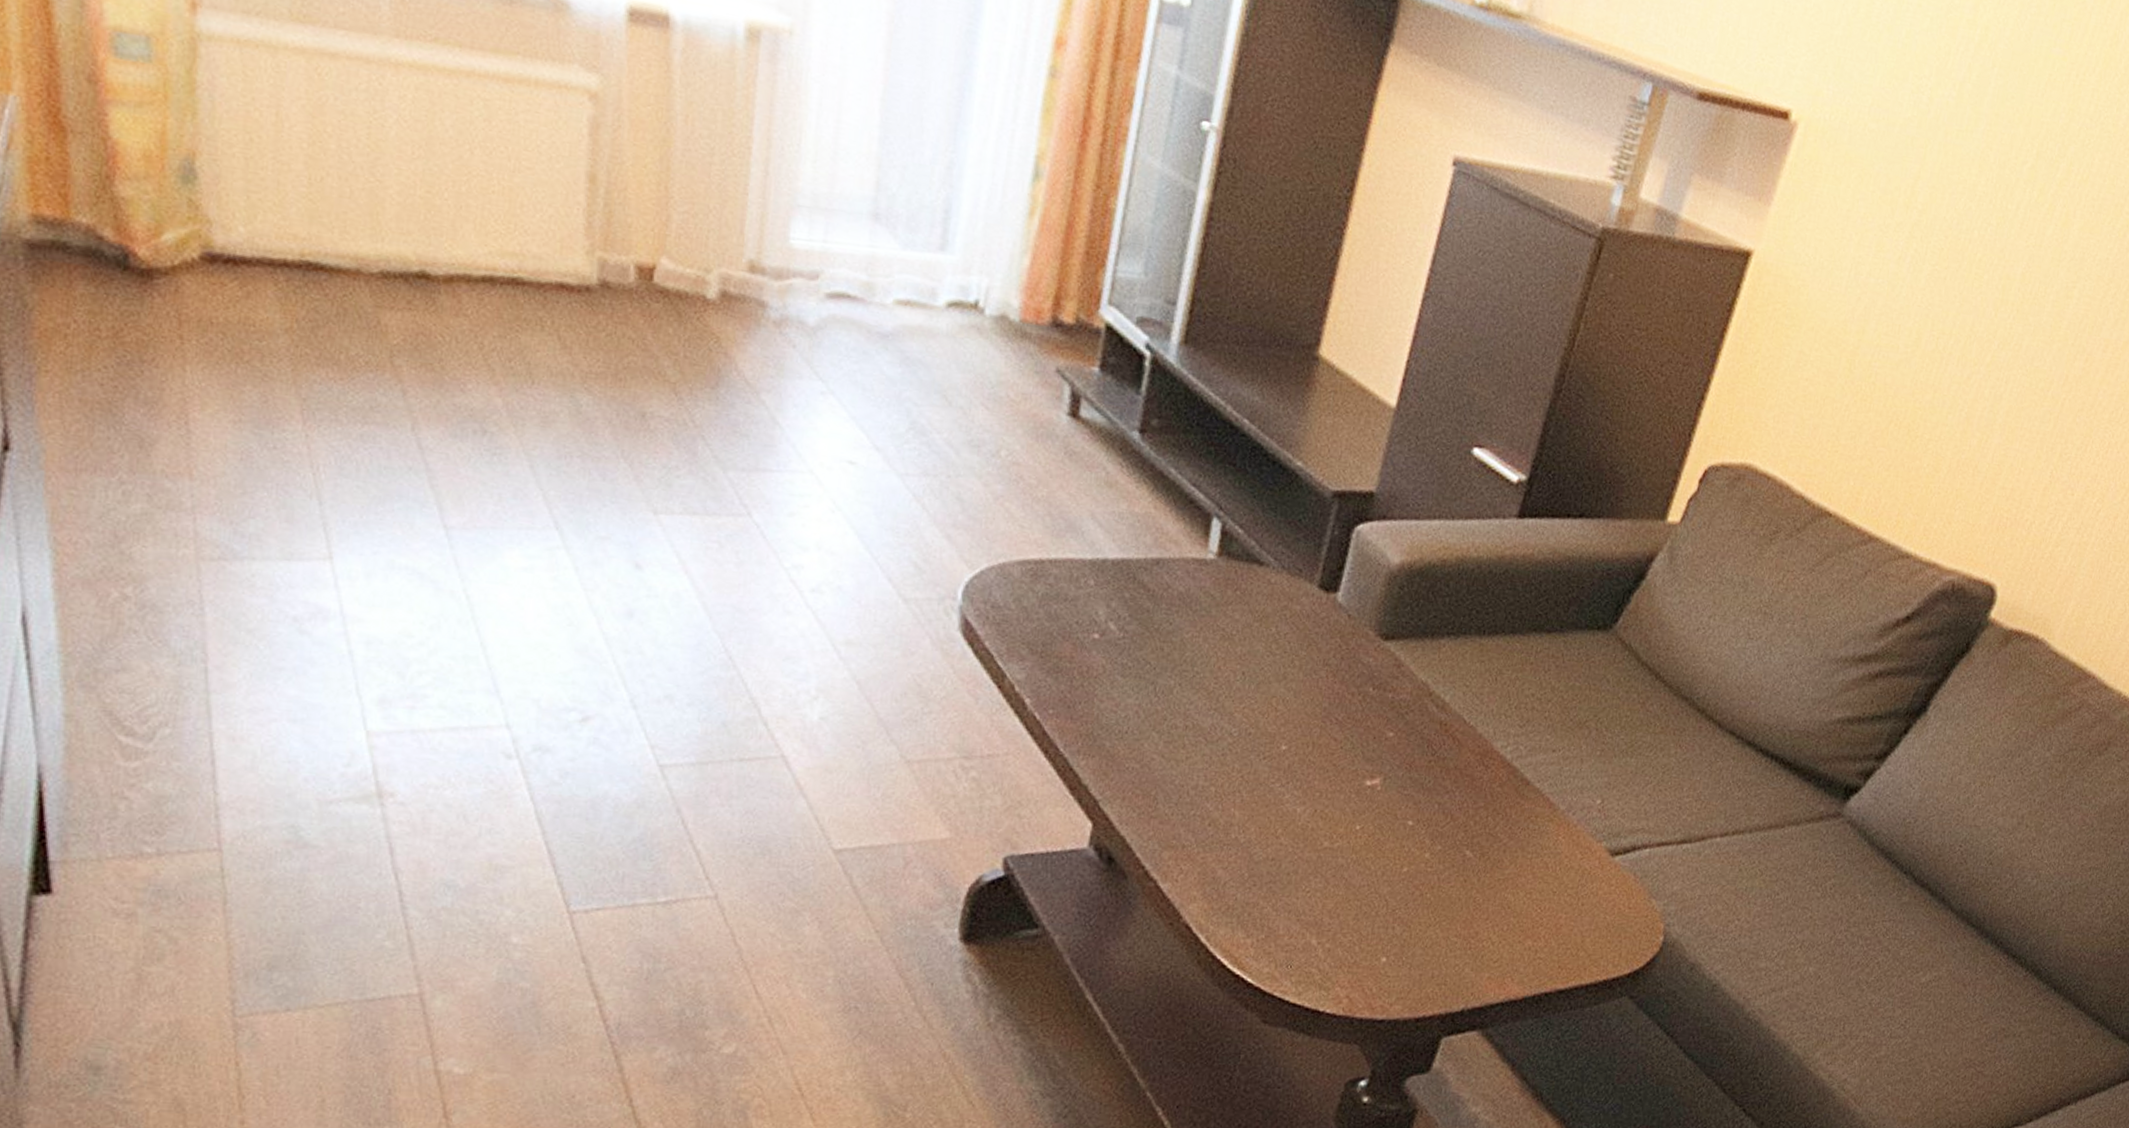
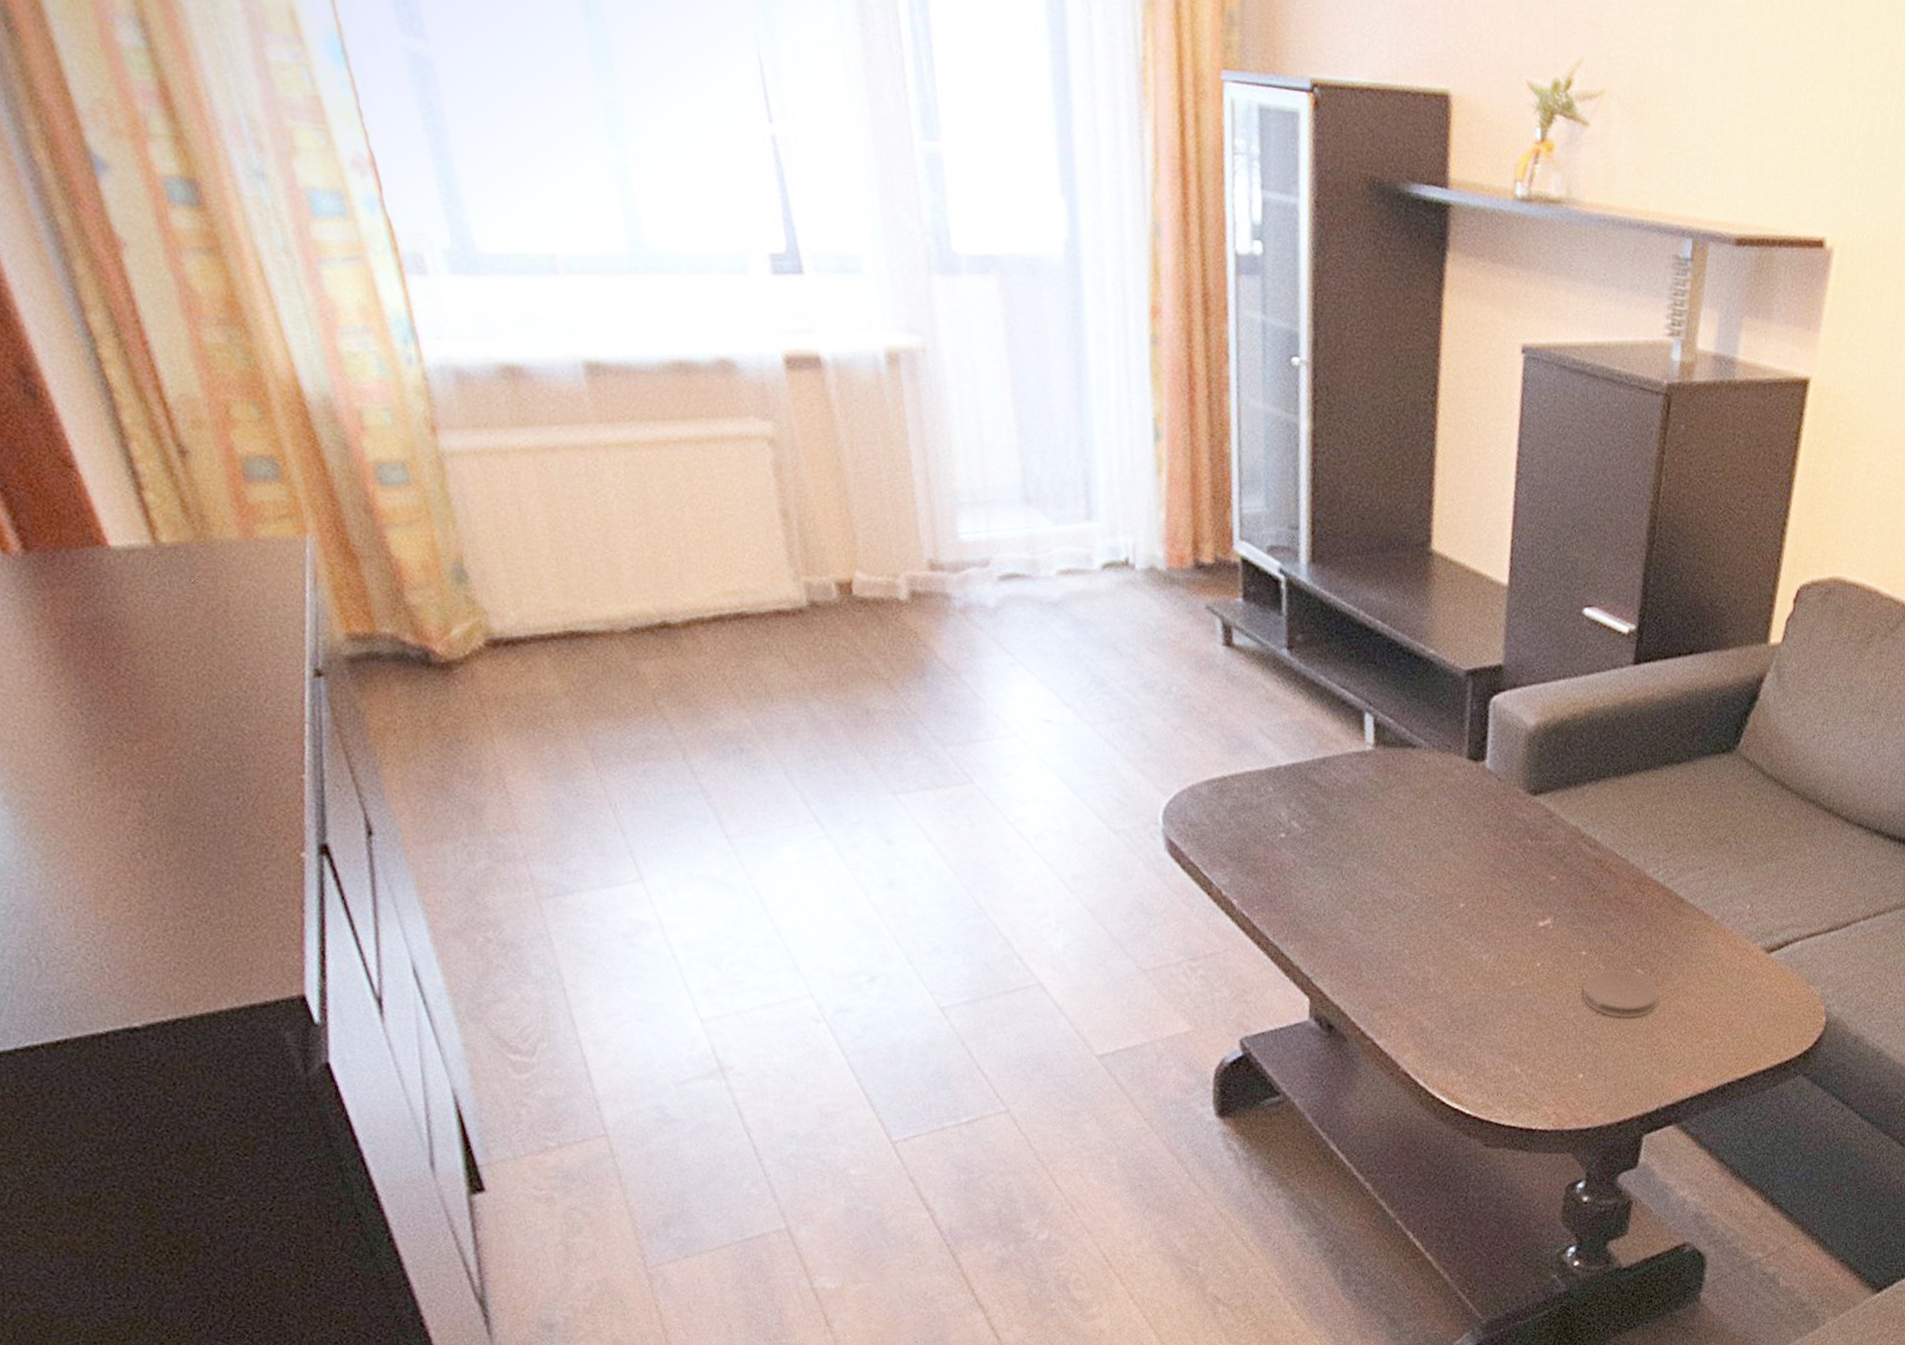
coaster: none [1400,844,1487,905] -> present [1581,969,1660,1019]

